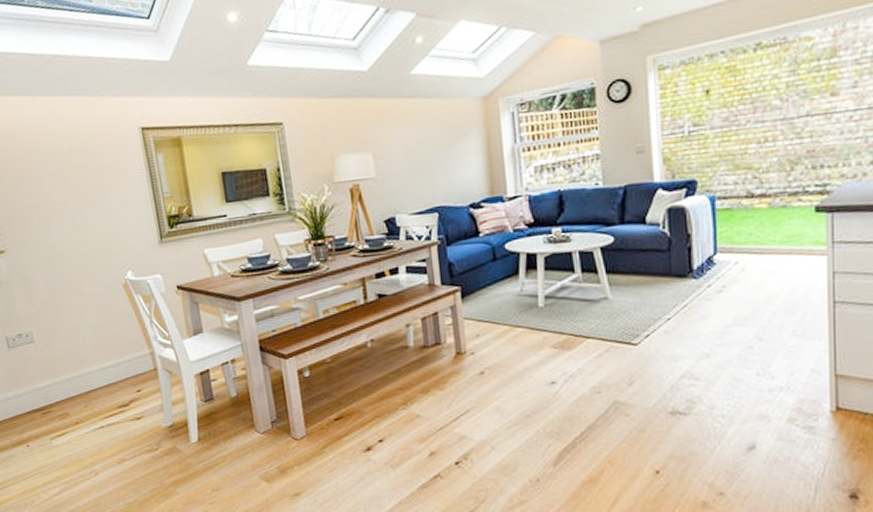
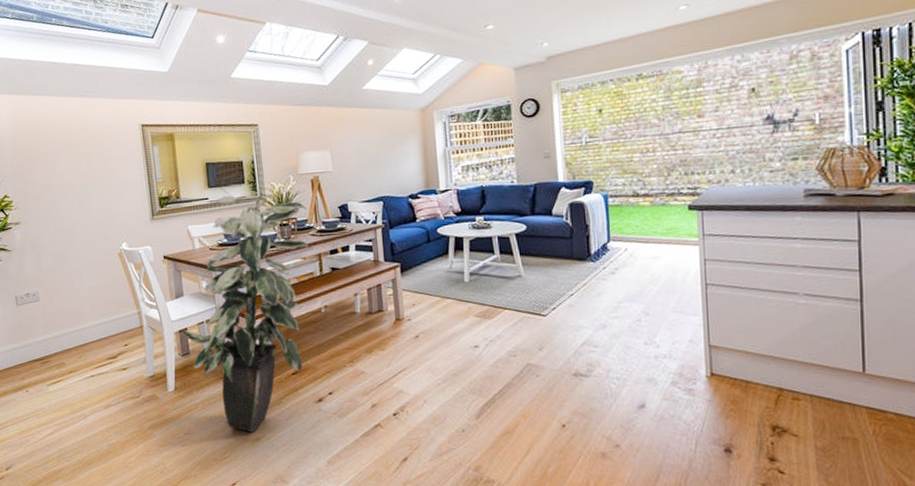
indoor plant: none [203,210,351,488] -> present [182,195,309,433]

